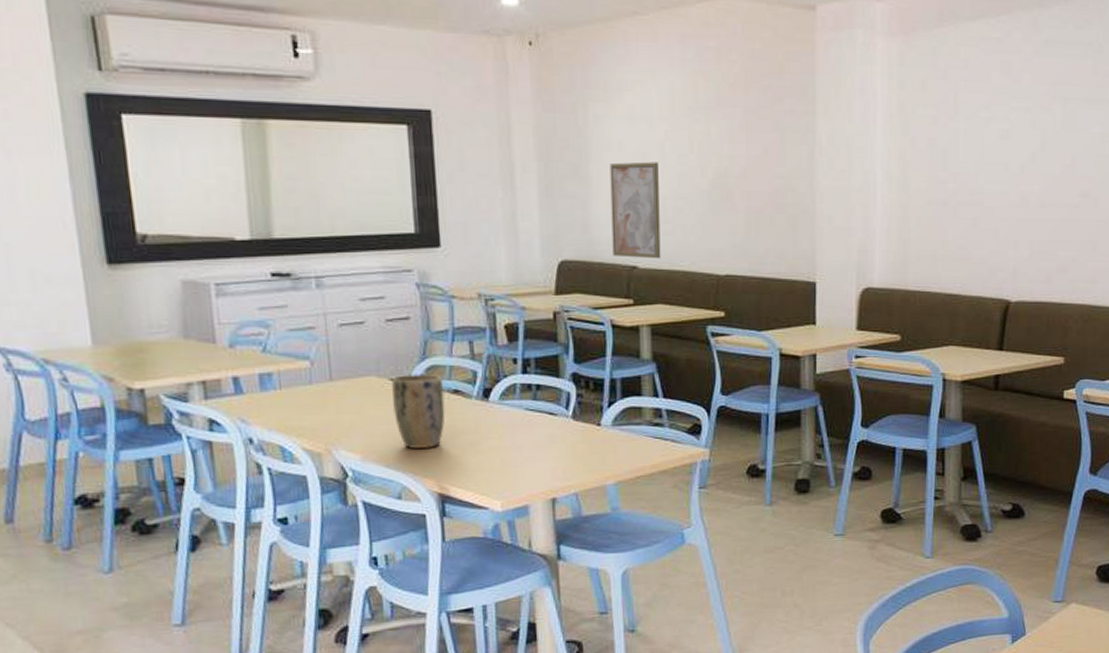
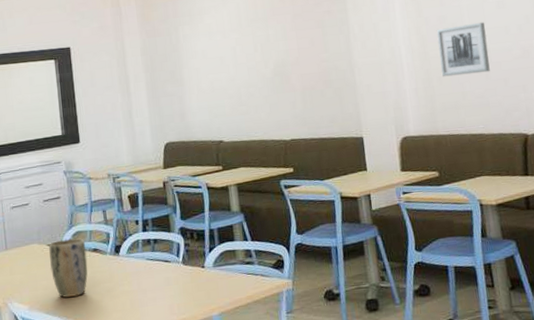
wall art: present [609,161,661,259] -> none [197,62,240,135]
wall art: none [921,153,982,219] -> present [436,22,490,77]

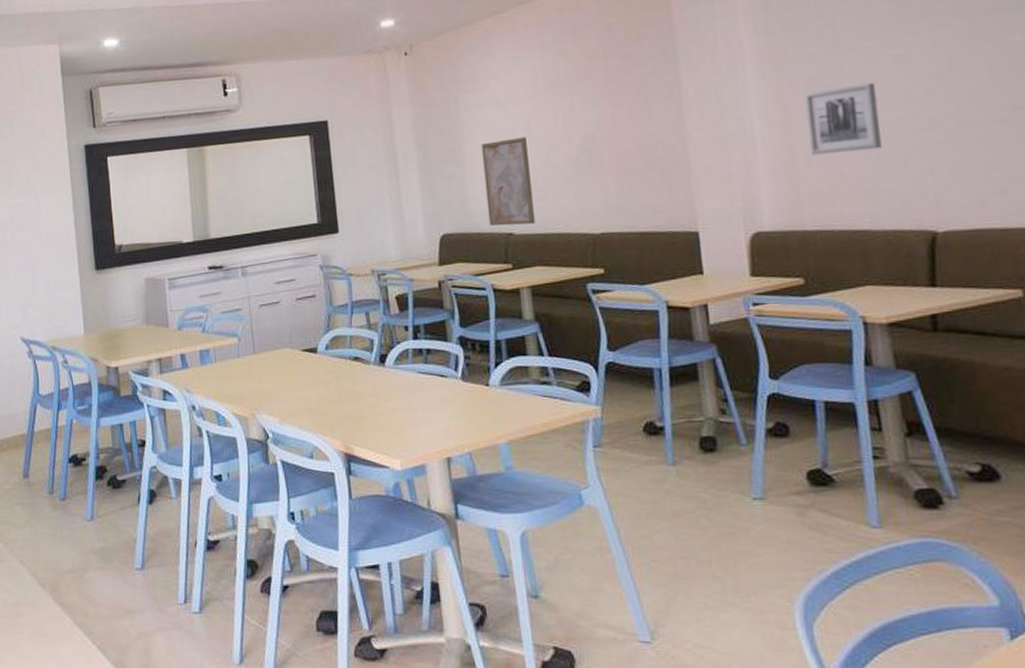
plant pot: present [49,238,88,298] -> none [302,344,348,412]
wall art: none [197,62,240,135] -> present [481,137,536,226]

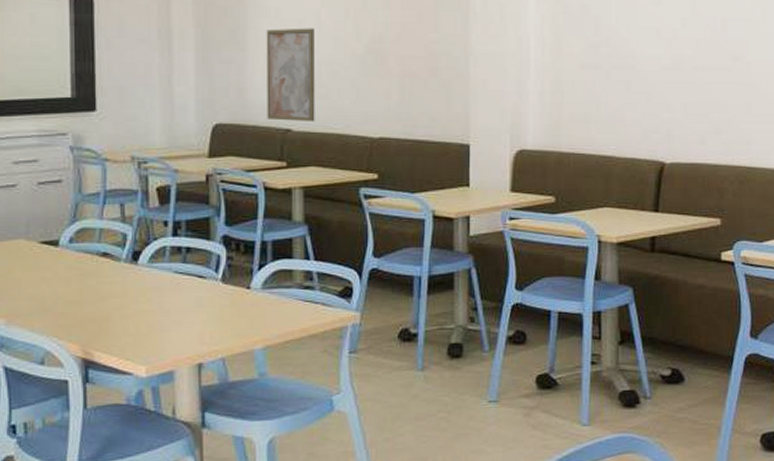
wall art: present [804,82,882,156] -> none [574,19,634,82]

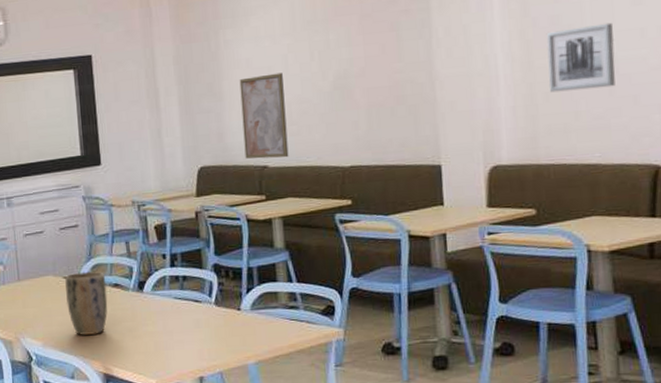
plant pot: none [39,236,93,312] -> present [65,272,108,335]
wall art: none [574,19,634,82] -> present [546,22,615,93]

